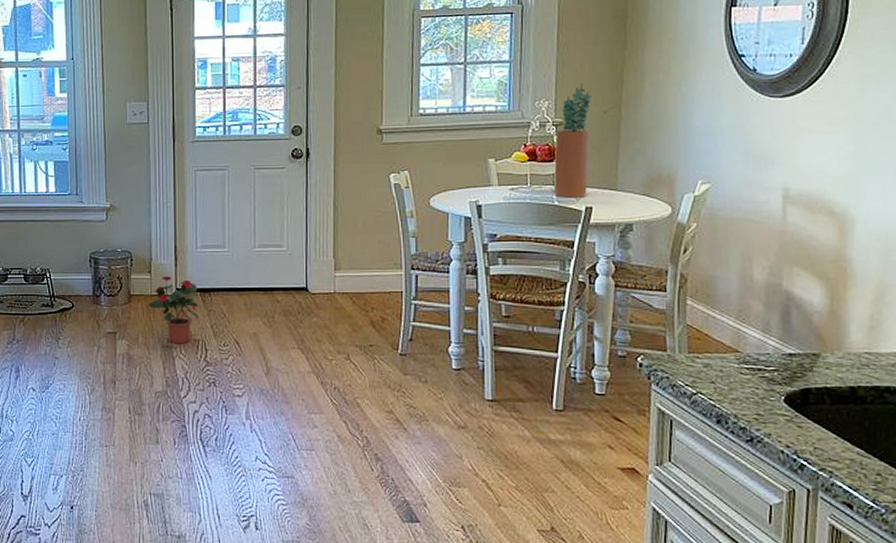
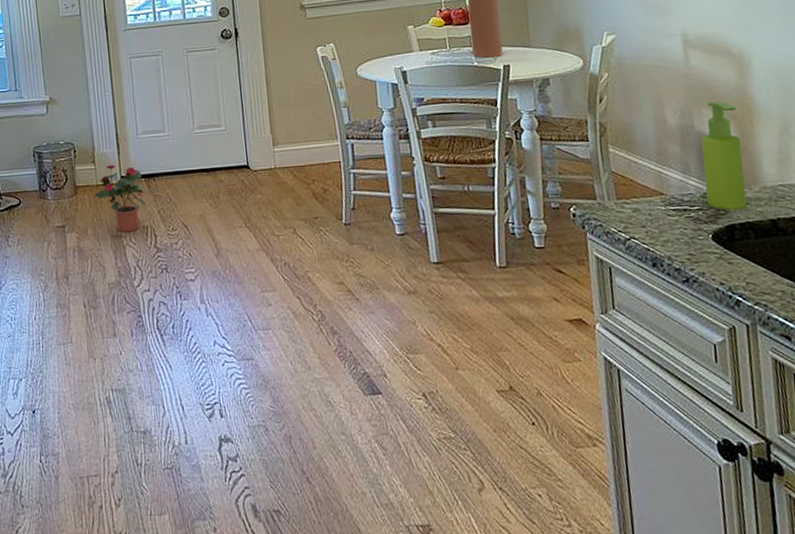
soap dispenser: none [784,261,831,374] -> present [701,101,747,211]

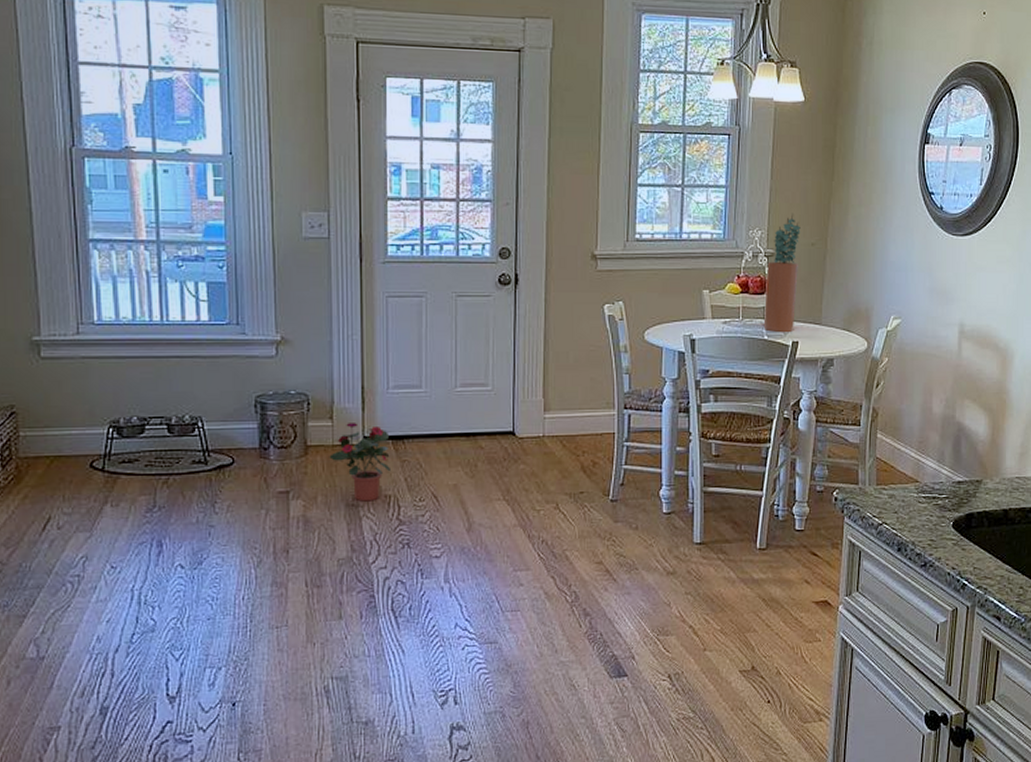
soap dispenser: present [701,101,747,211] -> none [954,394,994,500]

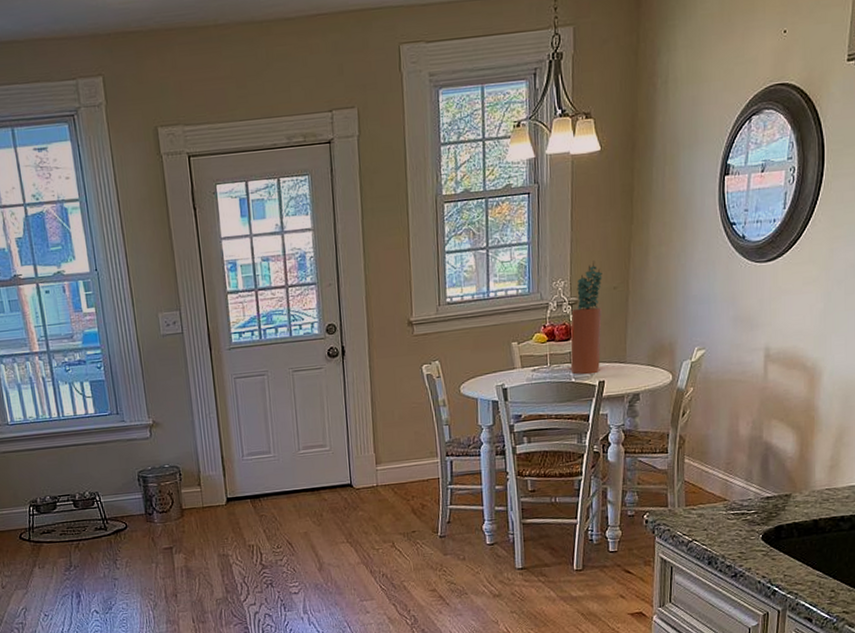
potted flower: present [329,423,390,502] -> none [201,487,251,552]

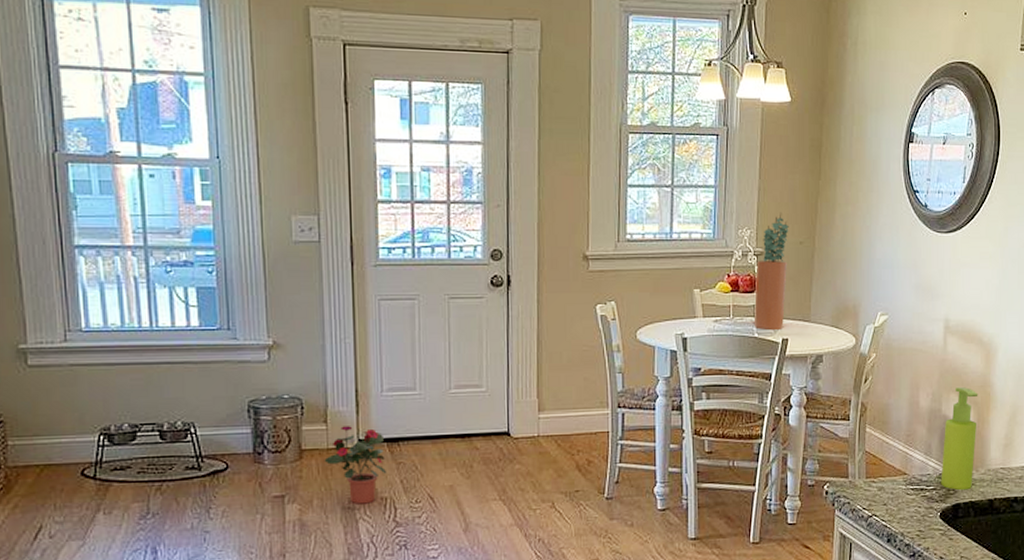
potted flower: none [201,487,251,552] -> present [324,426,386,504]
soap dispenser: none [762,413,802,513] -> present [941,387,978,491]

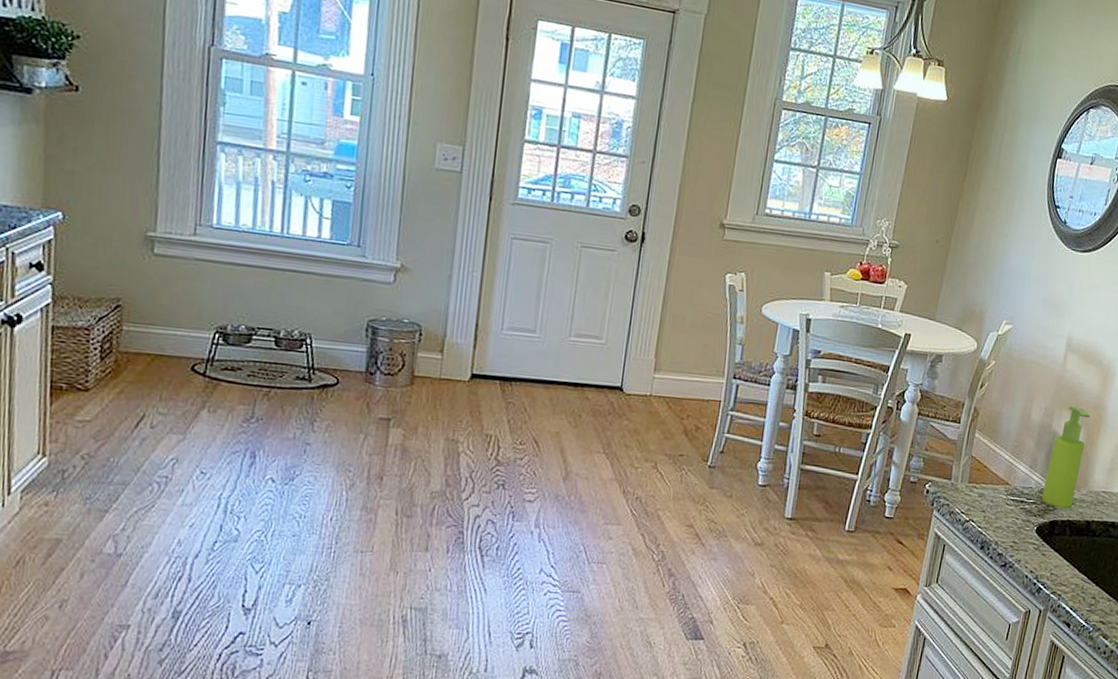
potted flower: present [324,426,386,504] -> none [435,358,498,439]
vase: present [753,212,789,331] -> none [879,208,928,325]

